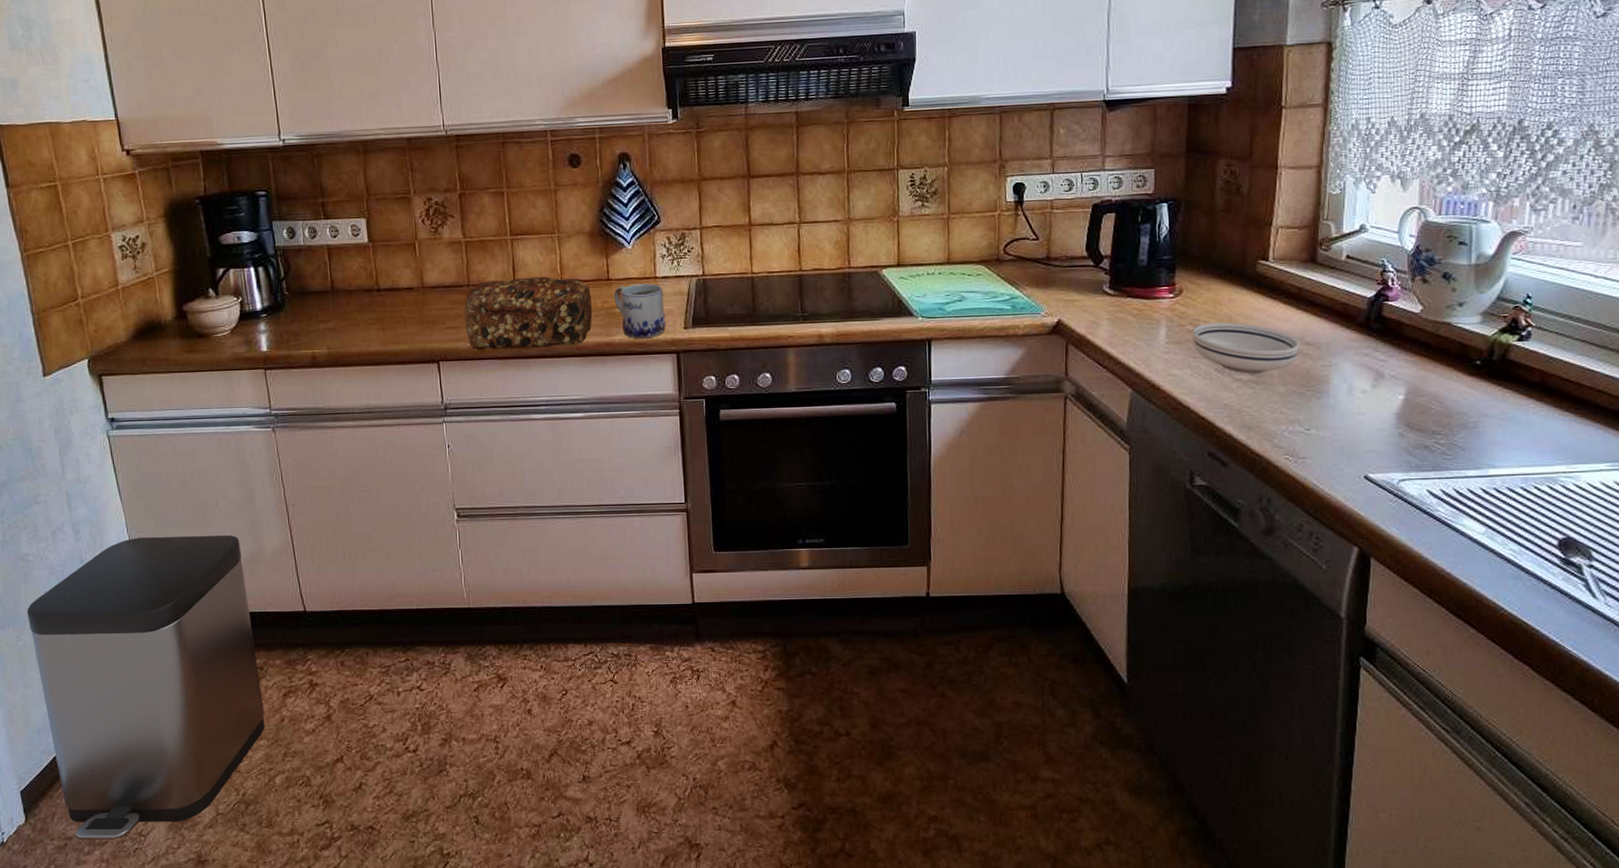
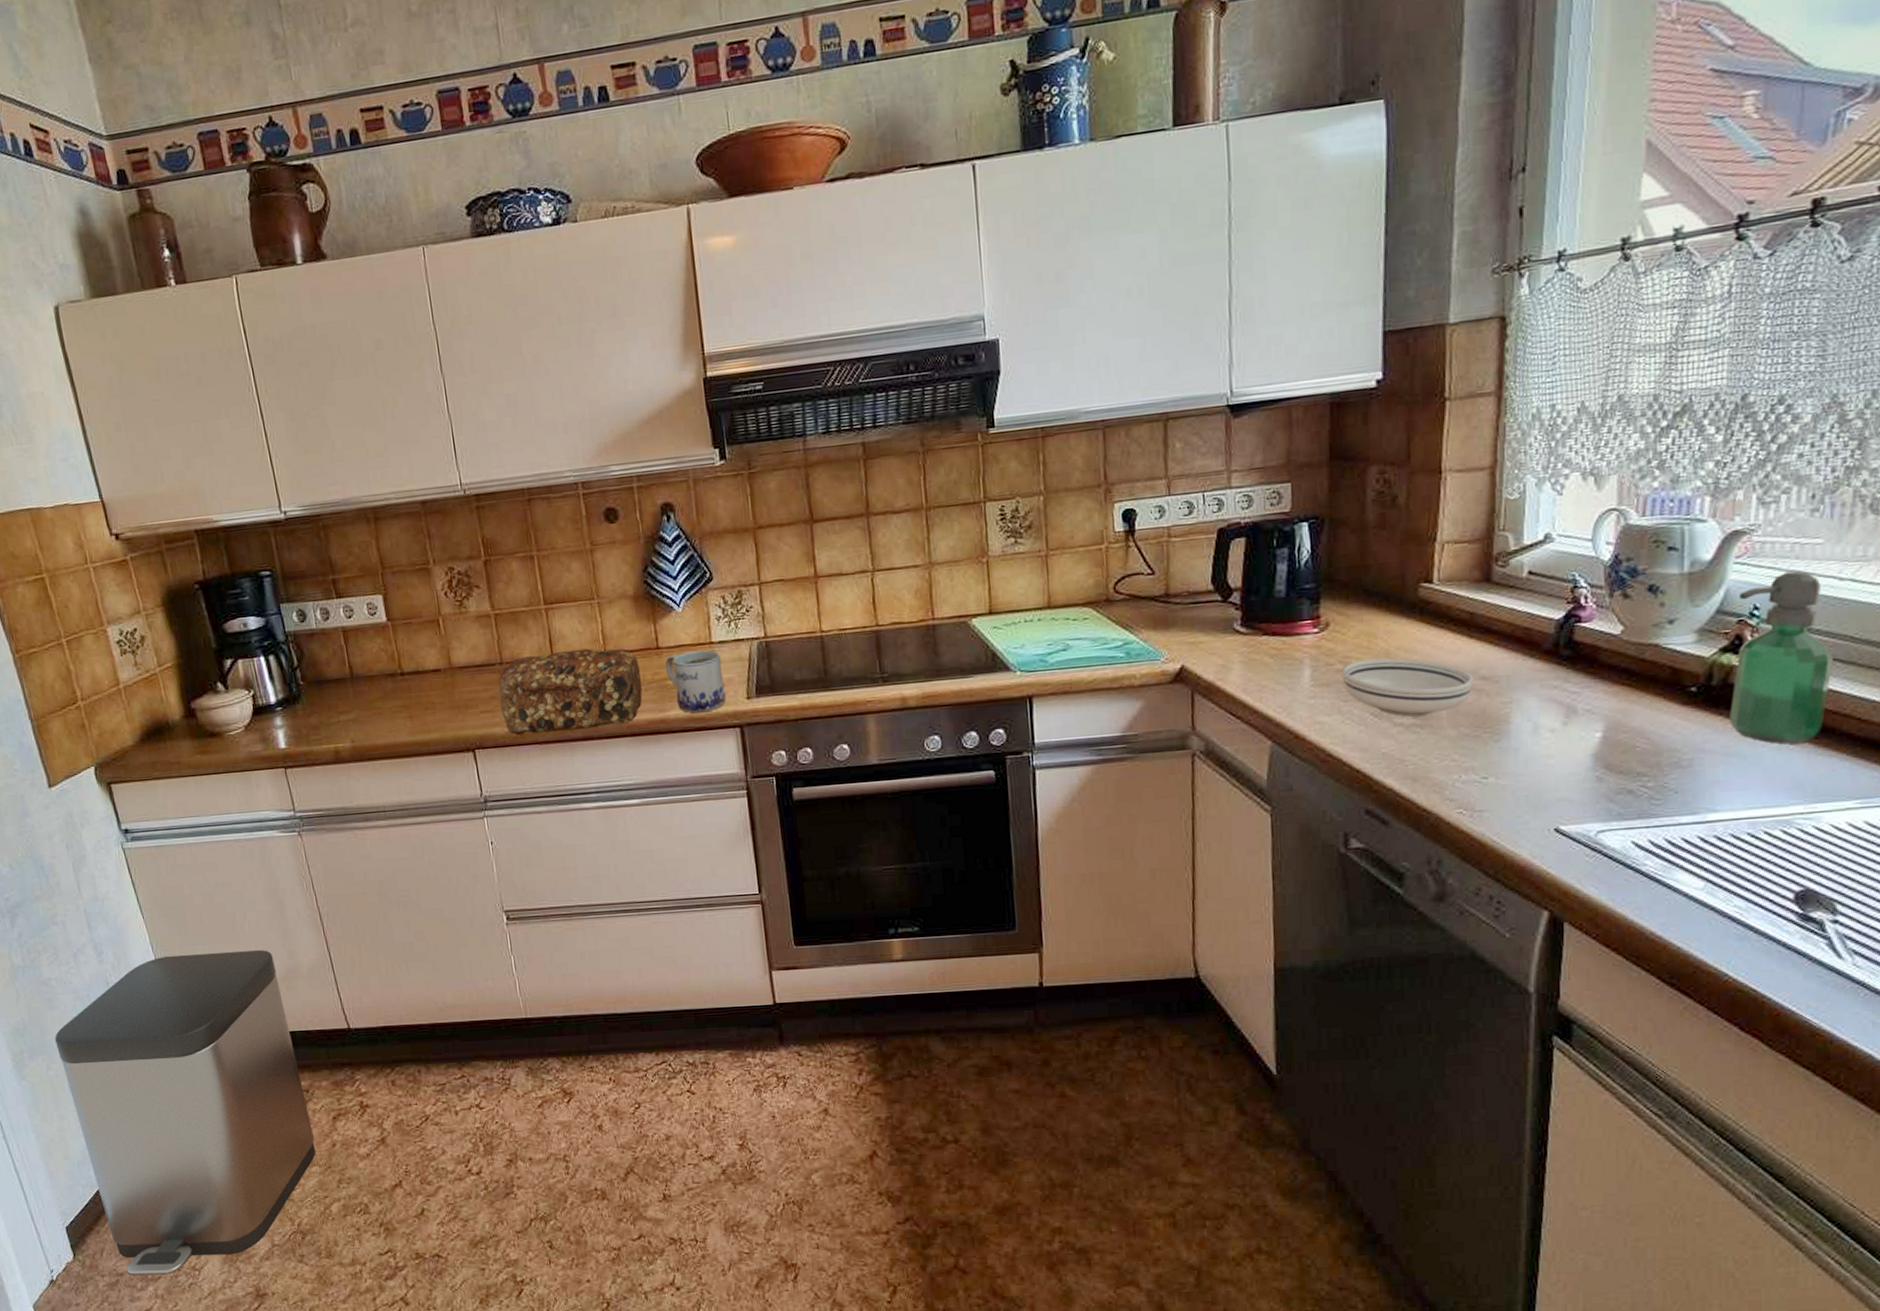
soap dispenser: none [1507,268,1589,414] -> present [1730,571,1833,745]

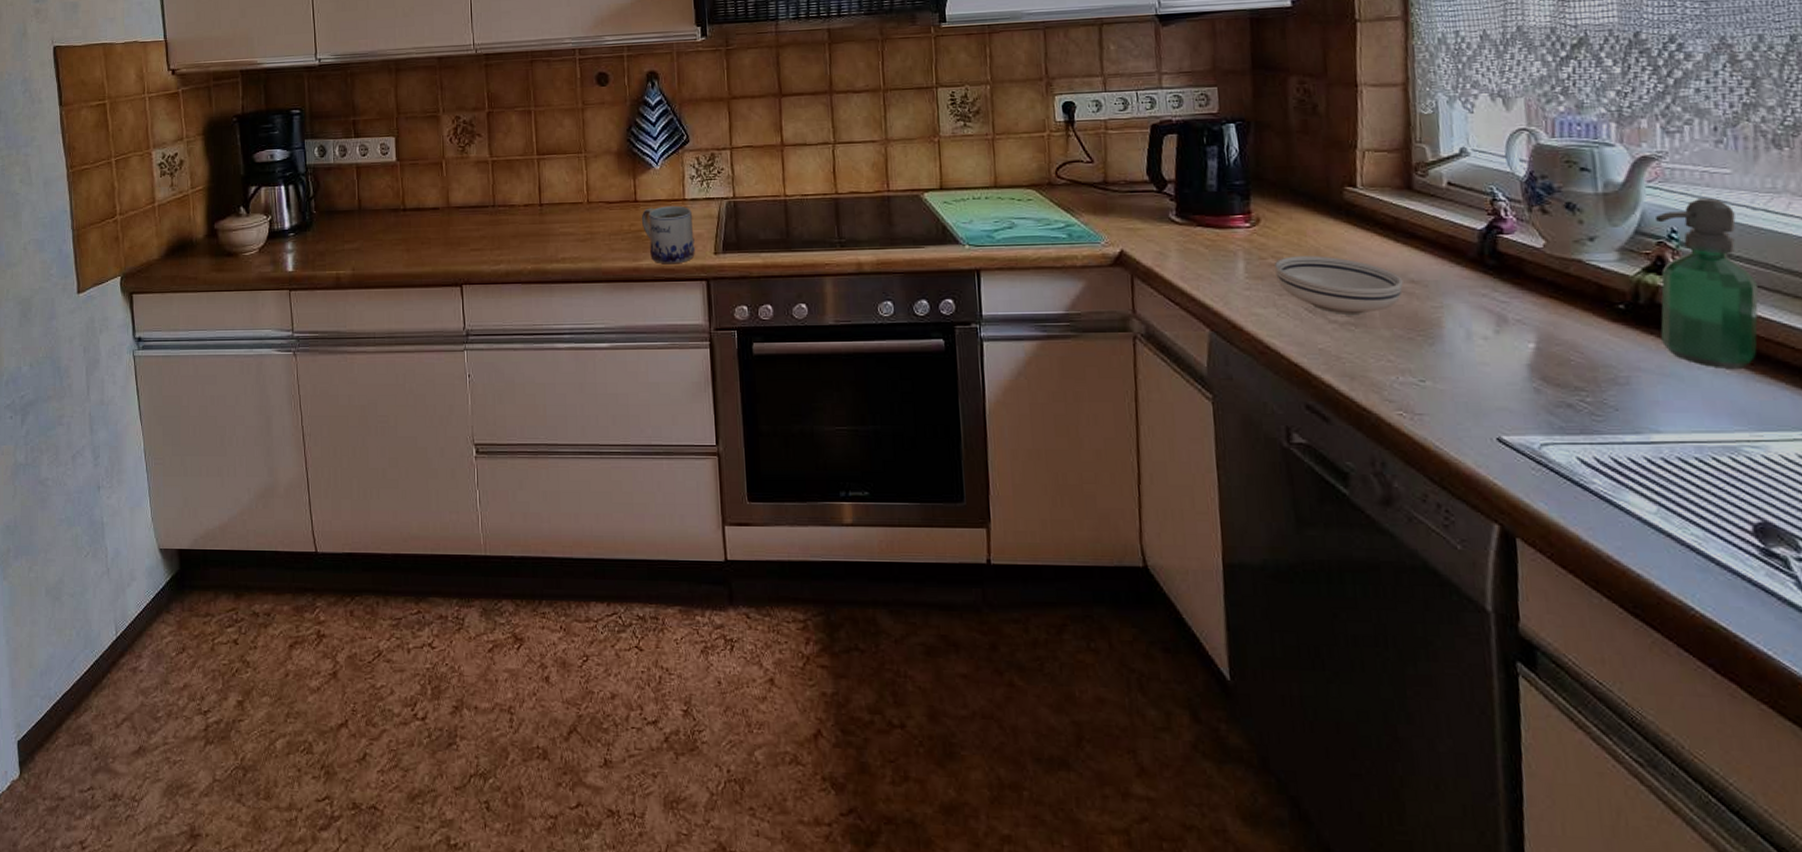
pedal bin: present [54,949,316,1276] -> none [40,464,269,804]
bread loaf: present [498,648,643,735] -> none [488,197,619,274]

